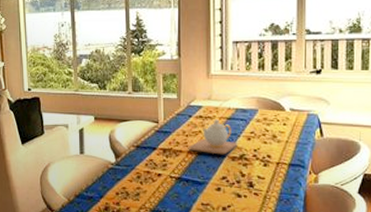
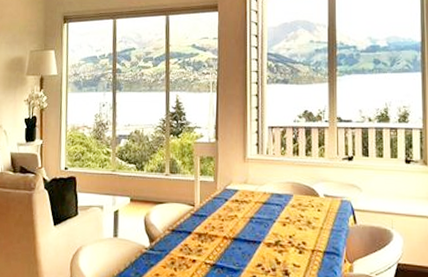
teapot: present [188,119,238,155] -> none [223,204,273,241]

